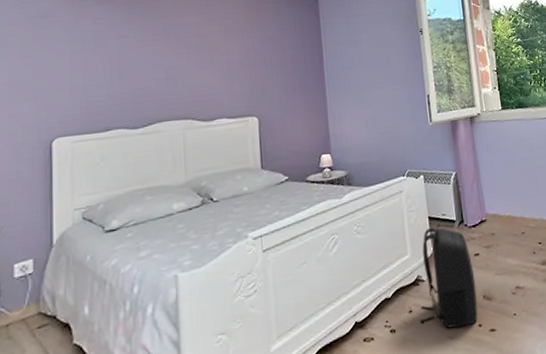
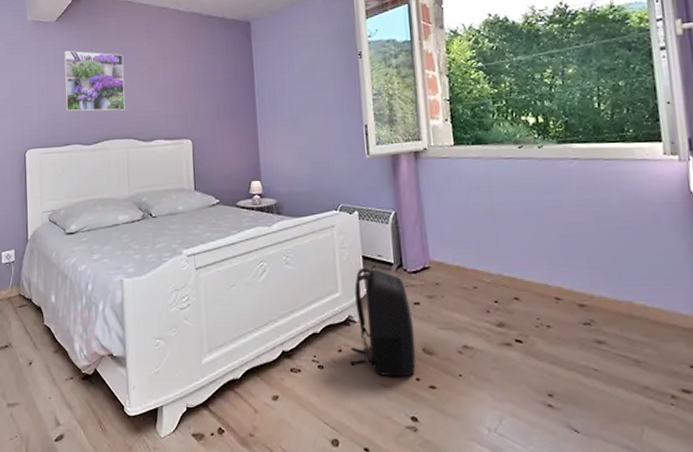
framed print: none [105,25,182,93] -> present [63,50,125,112]

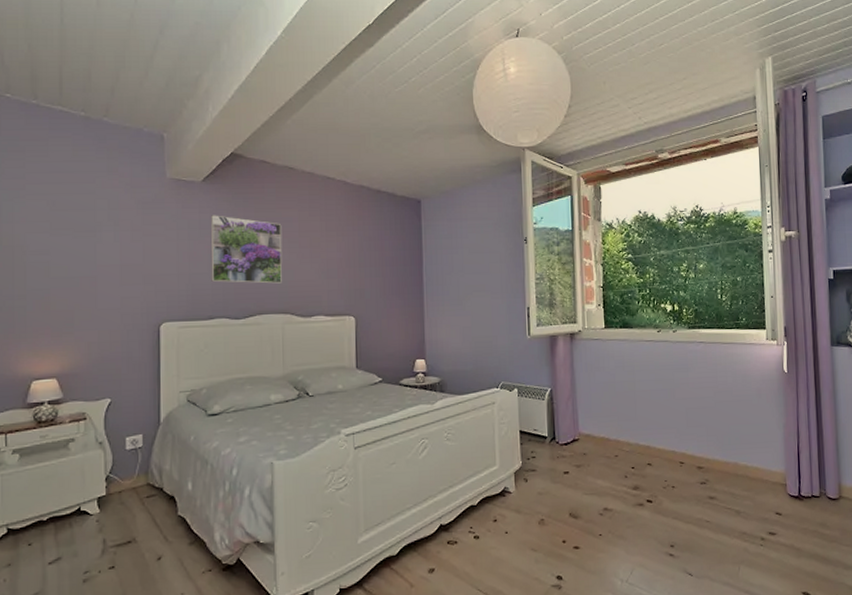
backpack: present [349,268,416,377] -> none [504,441,564,542]

